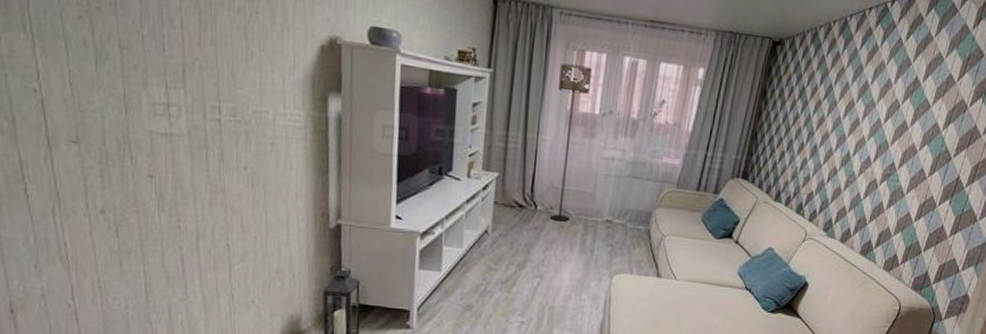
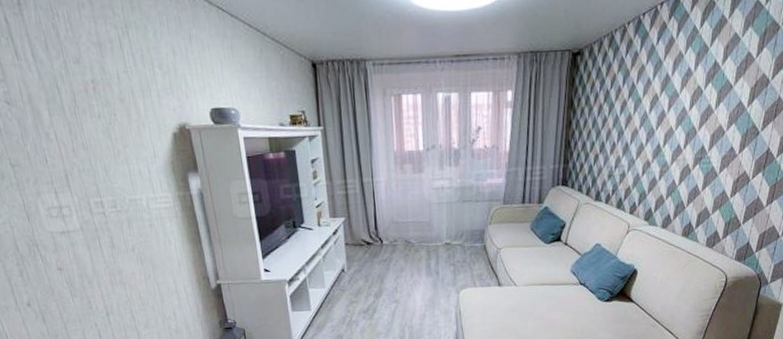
floor lamp: present [549,63,592,222] -> none [382,108,414,251]

